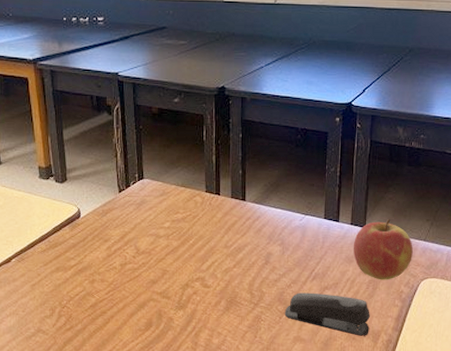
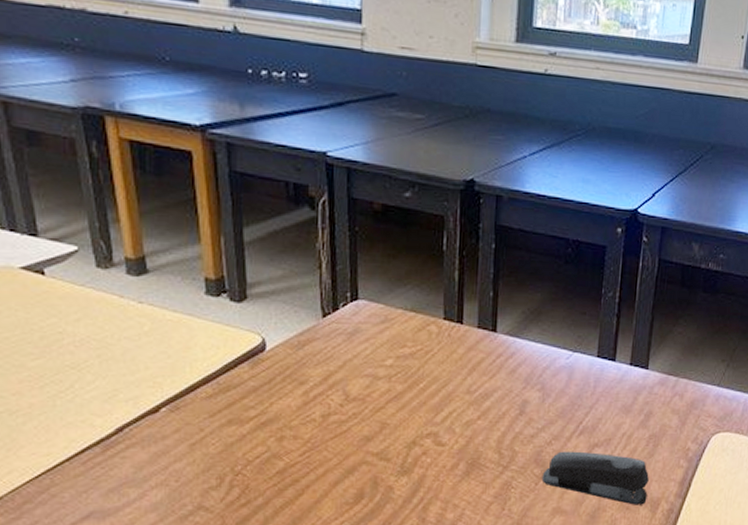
apple: present [353,218,413,280] -> none [632,357,704,435]

